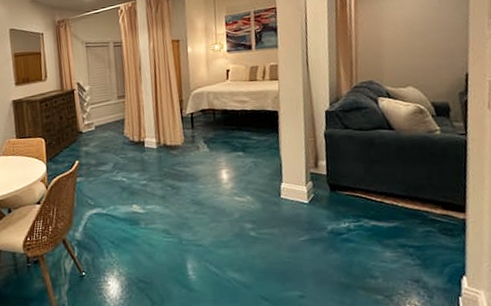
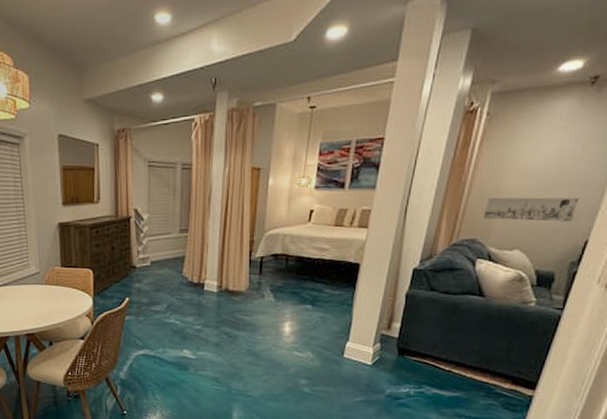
wall art: none [373,39,450,64] -> present [483,197,578,222]

